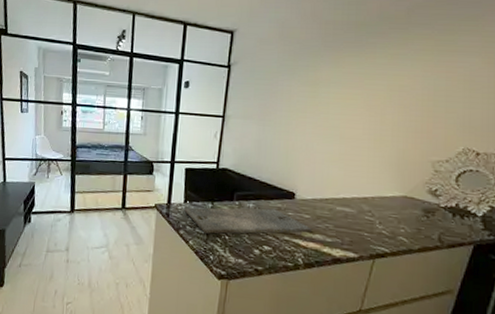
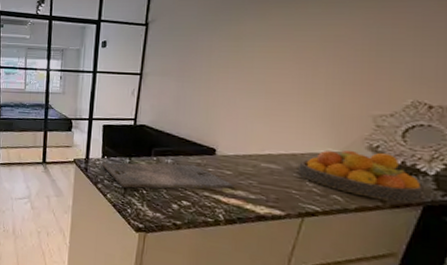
fruit bowl: none [368,193,474,243] -> present [297,149,423,203]

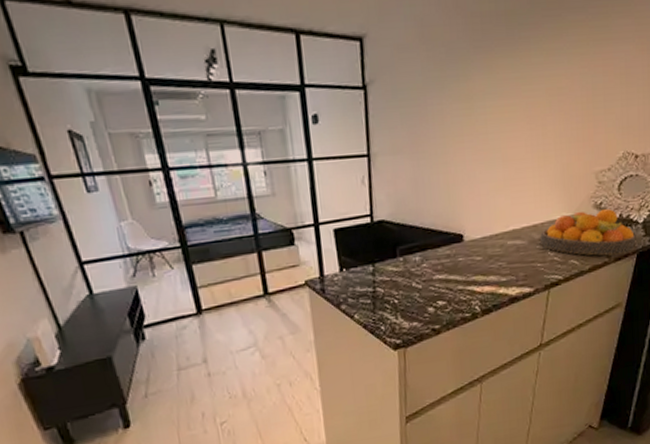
cutting board: present [102,162,235,189] -> none [341,257,486,302]

